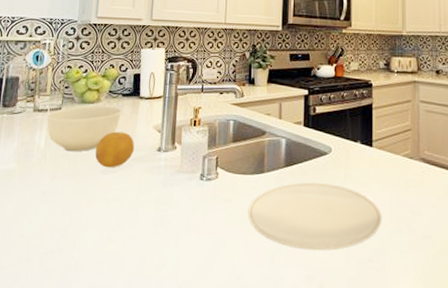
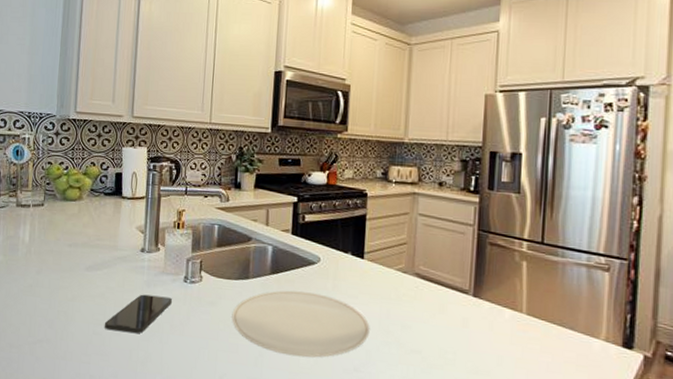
bowl: present [47,106,122,152] -> none [30,203,105,248]
fruit: present [95,131,135,168] -> none [78,230,118,266]
phone: none [118,195,188,236] -> present [104,294,172,333]

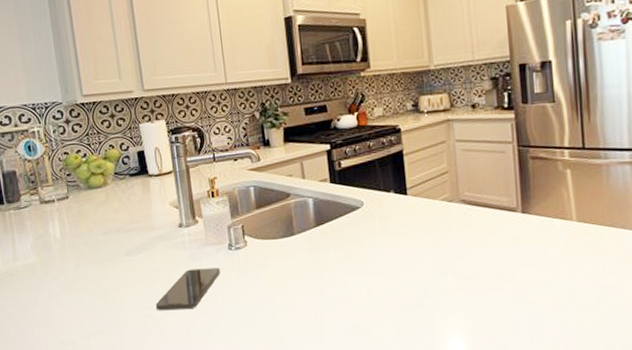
plate: present [231,290,370,358] -> none [283,237,425,303]

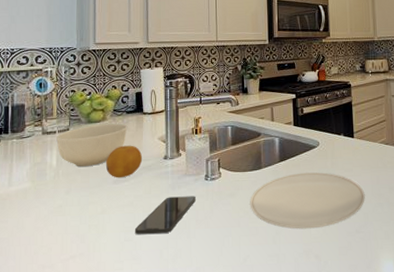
bowl: none [56,188,133,239] -> present [56,123,128,167]
fruit: none [113,212,155,250] -> present [105,145,143,178]
plate: none [283,237,425,303] -> present [250,172,365,229]

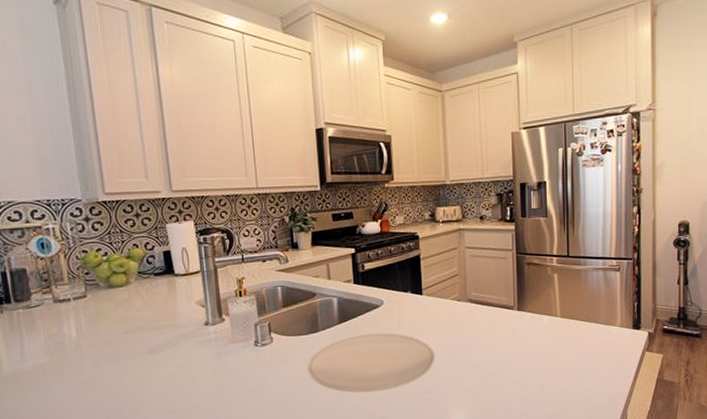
bowl: present [56,123,128,167] -> none [72,287,158,338]
fruit: present [105,145,143,178] -> none [135,311,180,348]
phone: present [134,196,196,234] -> none [178,363,246,406]

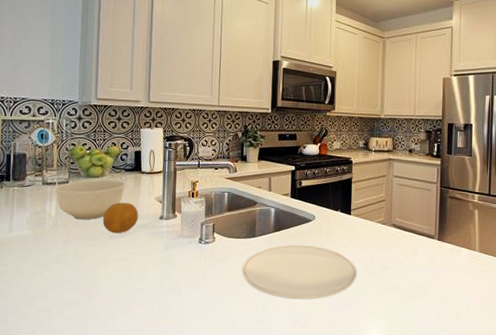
bowl: none [72,287,158,338] -> present [56,179,126,220]
fruit: none [135,311,180,348] -> present [102,202,139,234]

